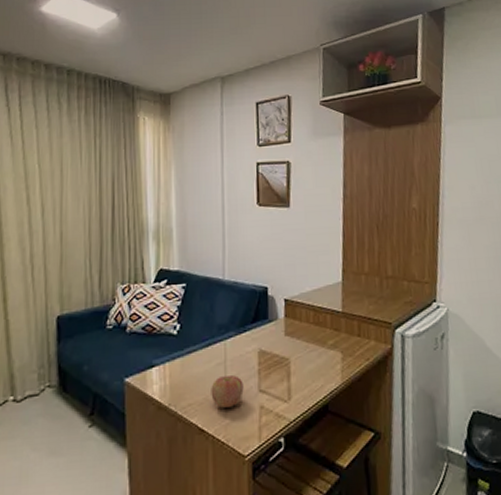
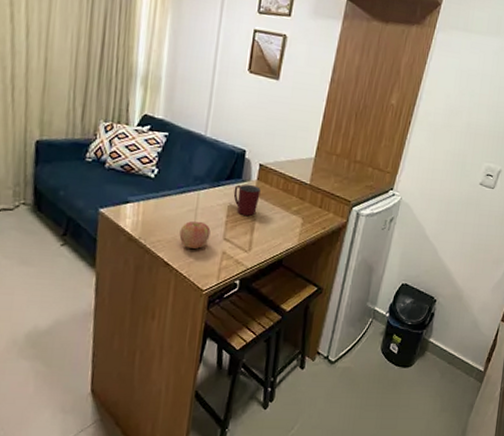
mug: none [261,323,291,360] -> present [233,184,261,216]

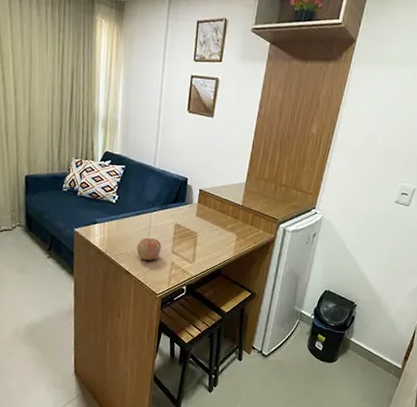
mug: present [233,184,261,216] -> none [179,206,201,233]

